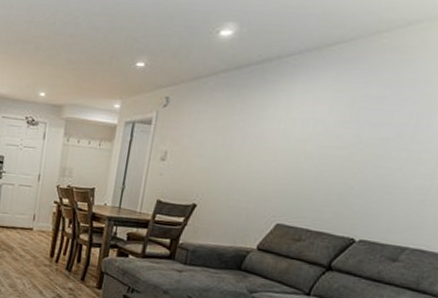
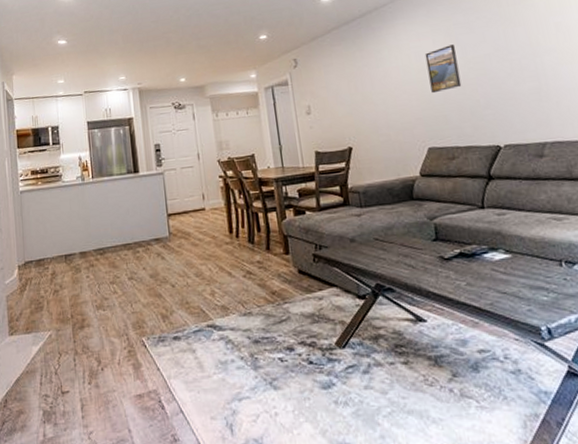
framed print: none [304,118,353,169] -> present [424,44,462,94]

